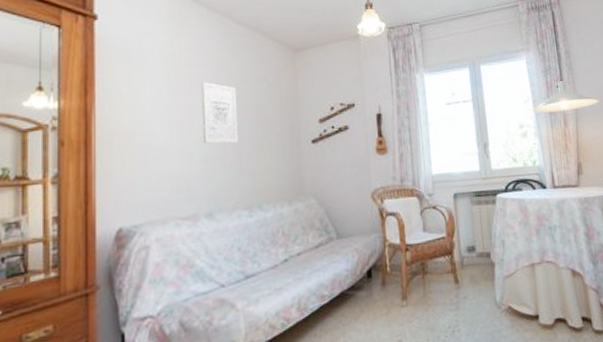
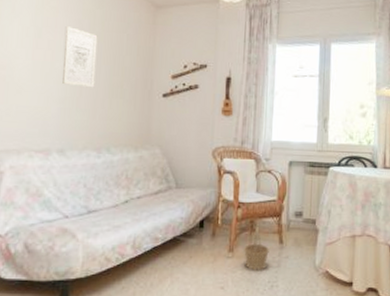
basket: none [418,269,446,317] -> present [244,227,269,270]

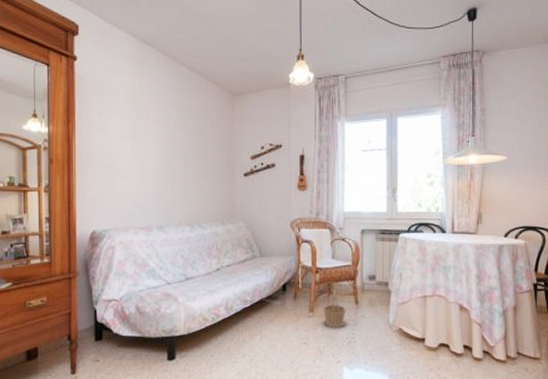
wall art: present [63,25,98,88] -> none [156,117,185,171]

